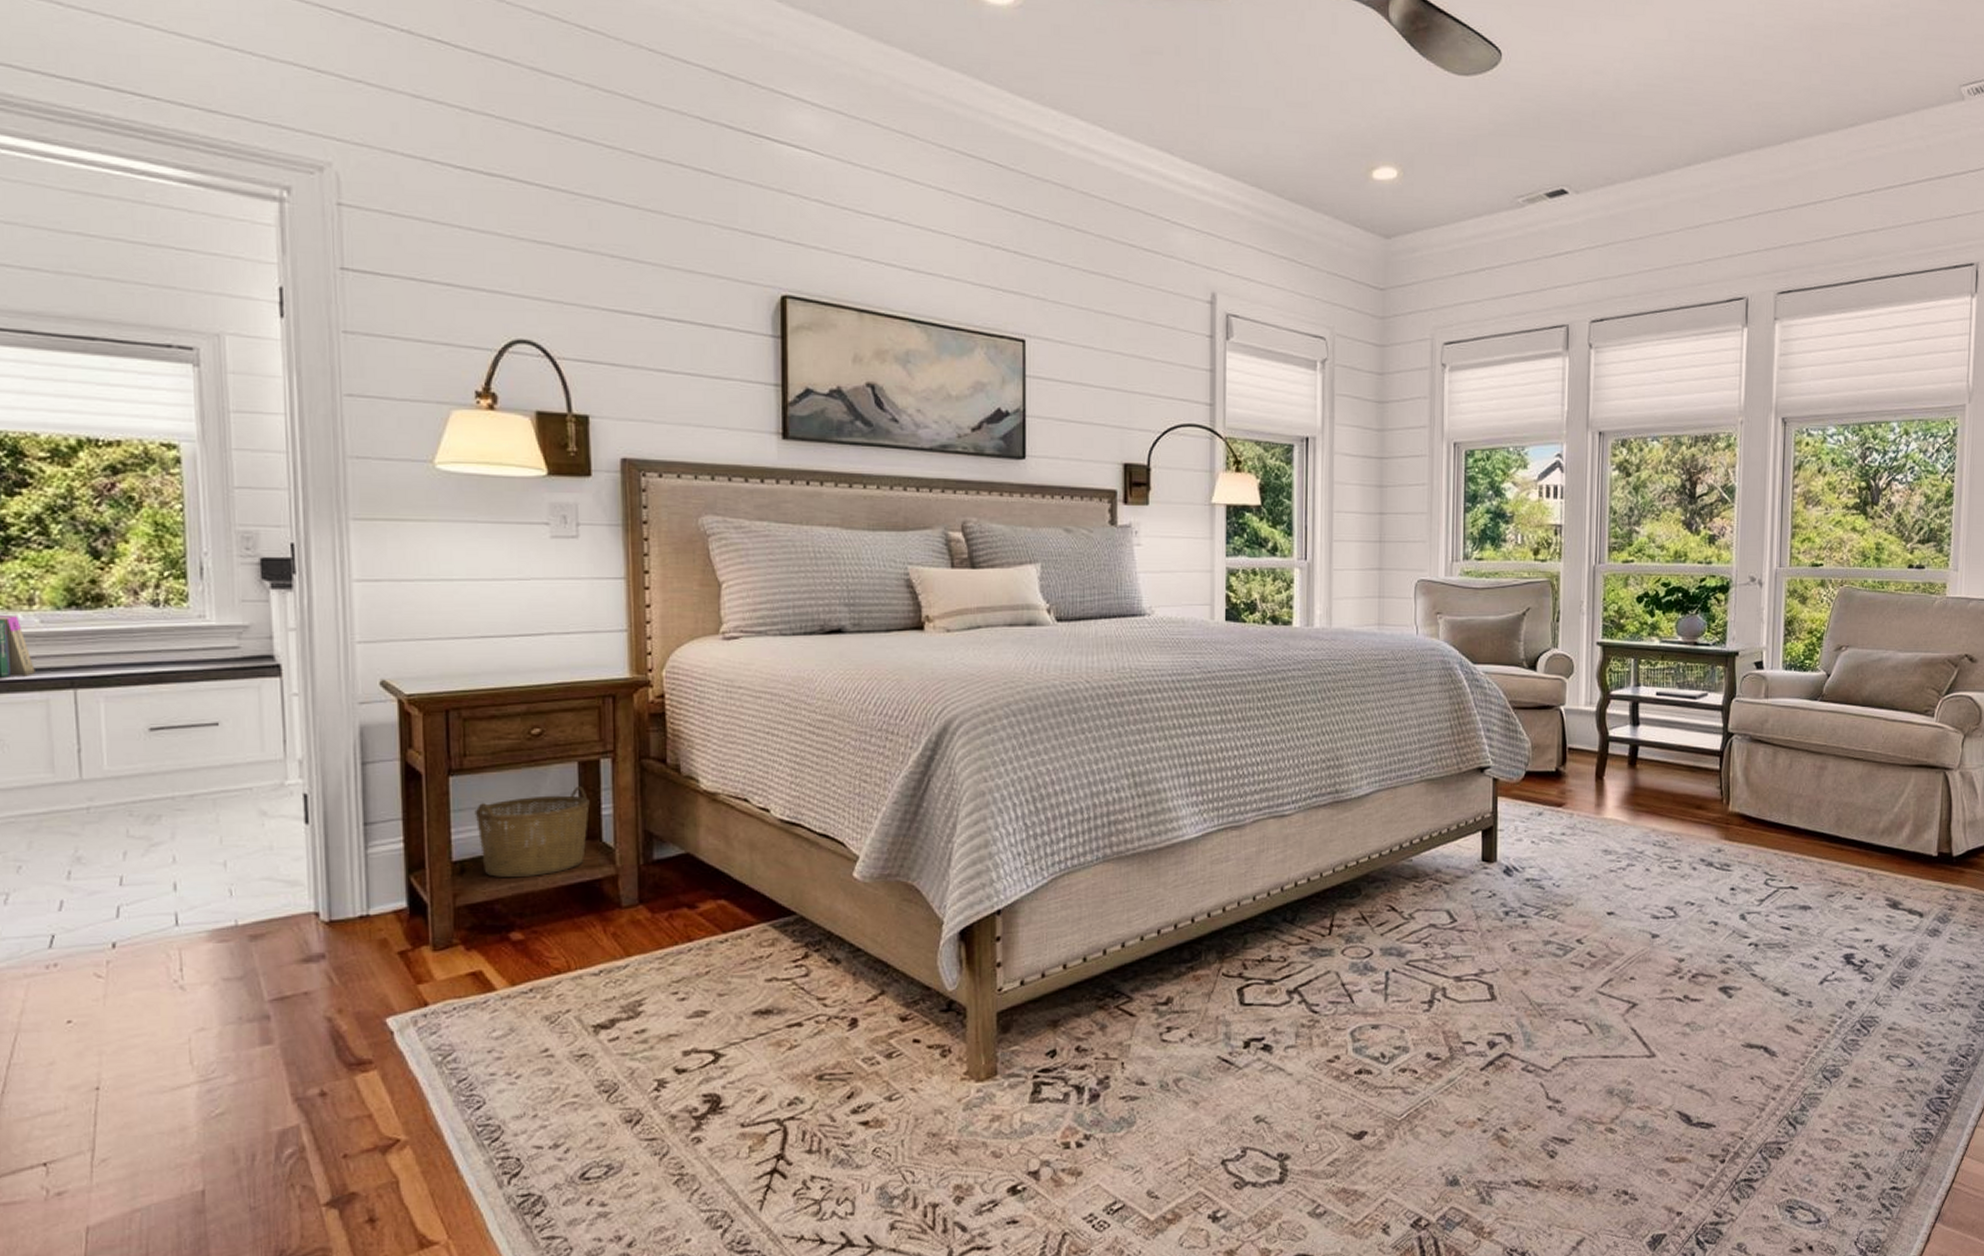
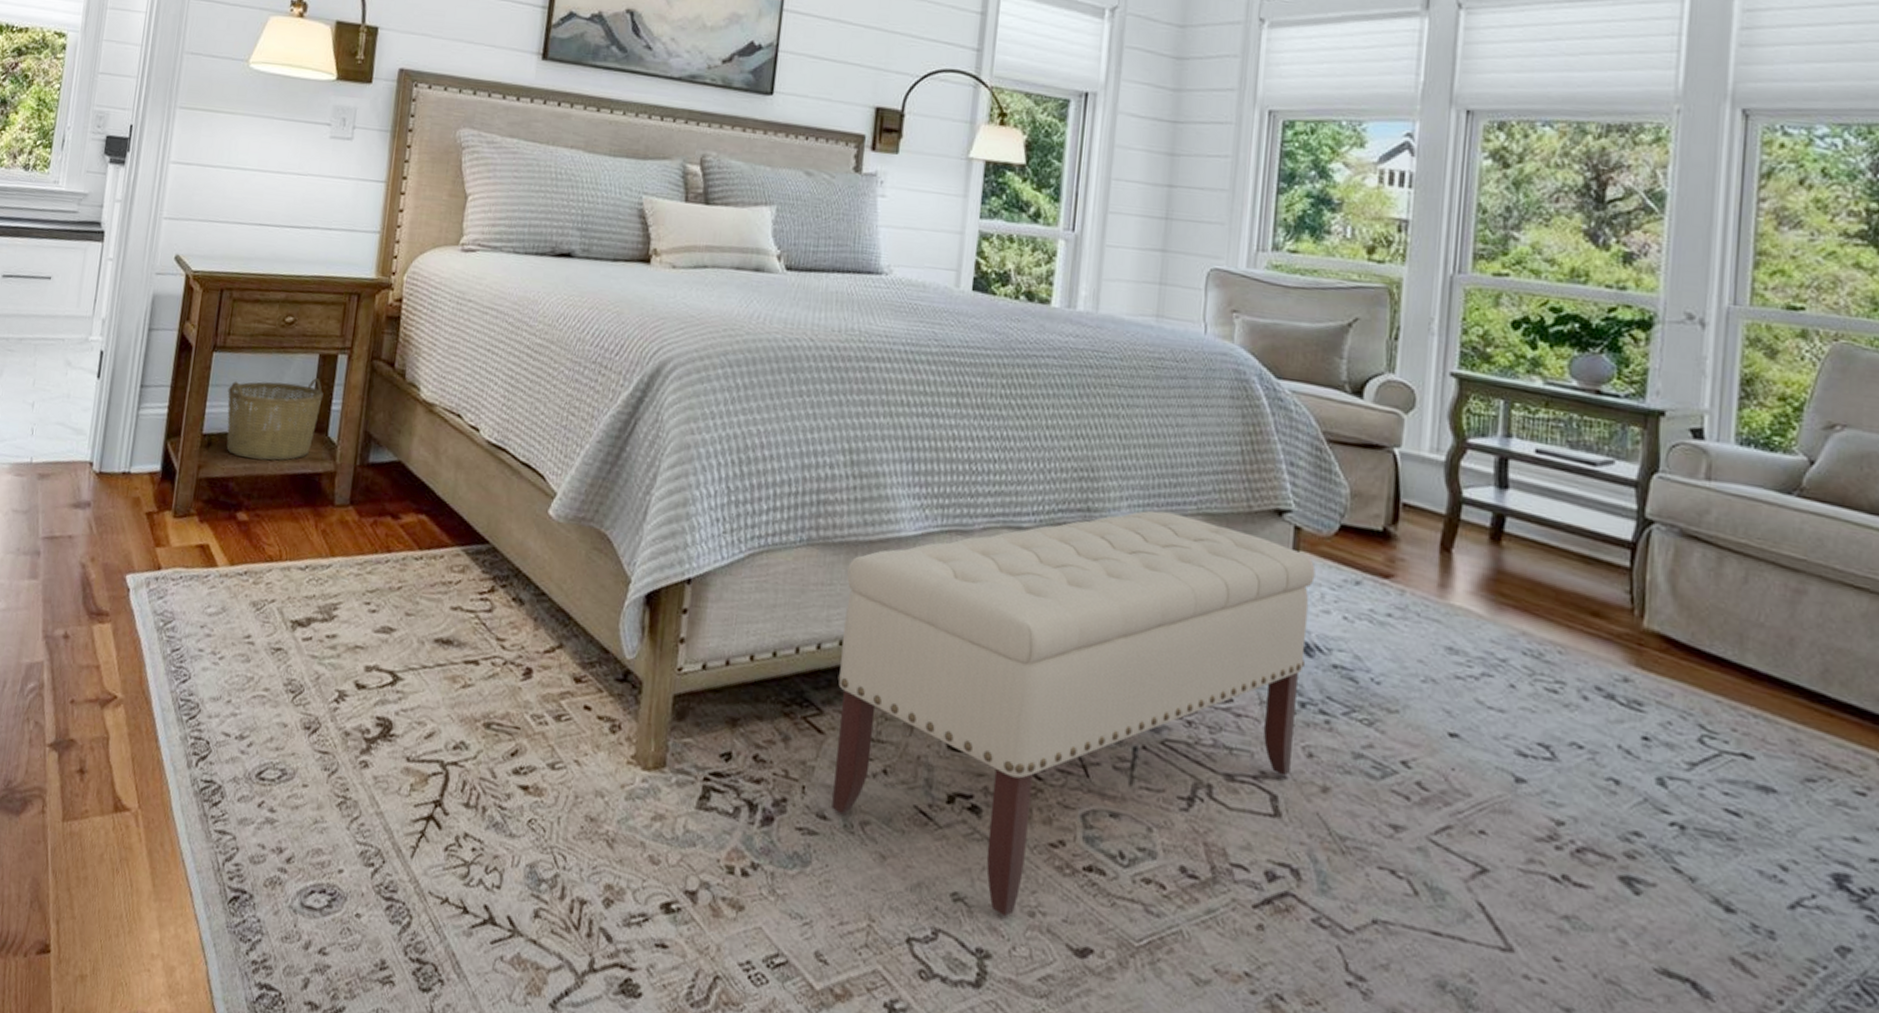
bench: none [1141,783,1510,1125] -> present [831,510,1316,917]

